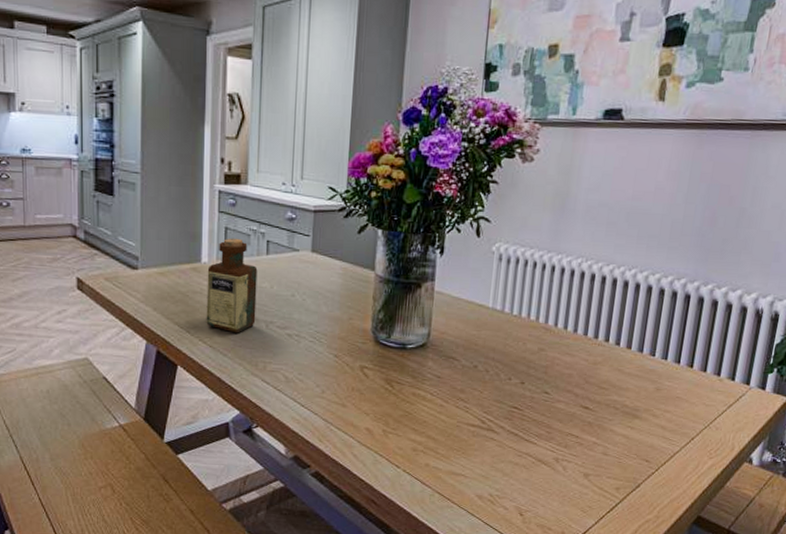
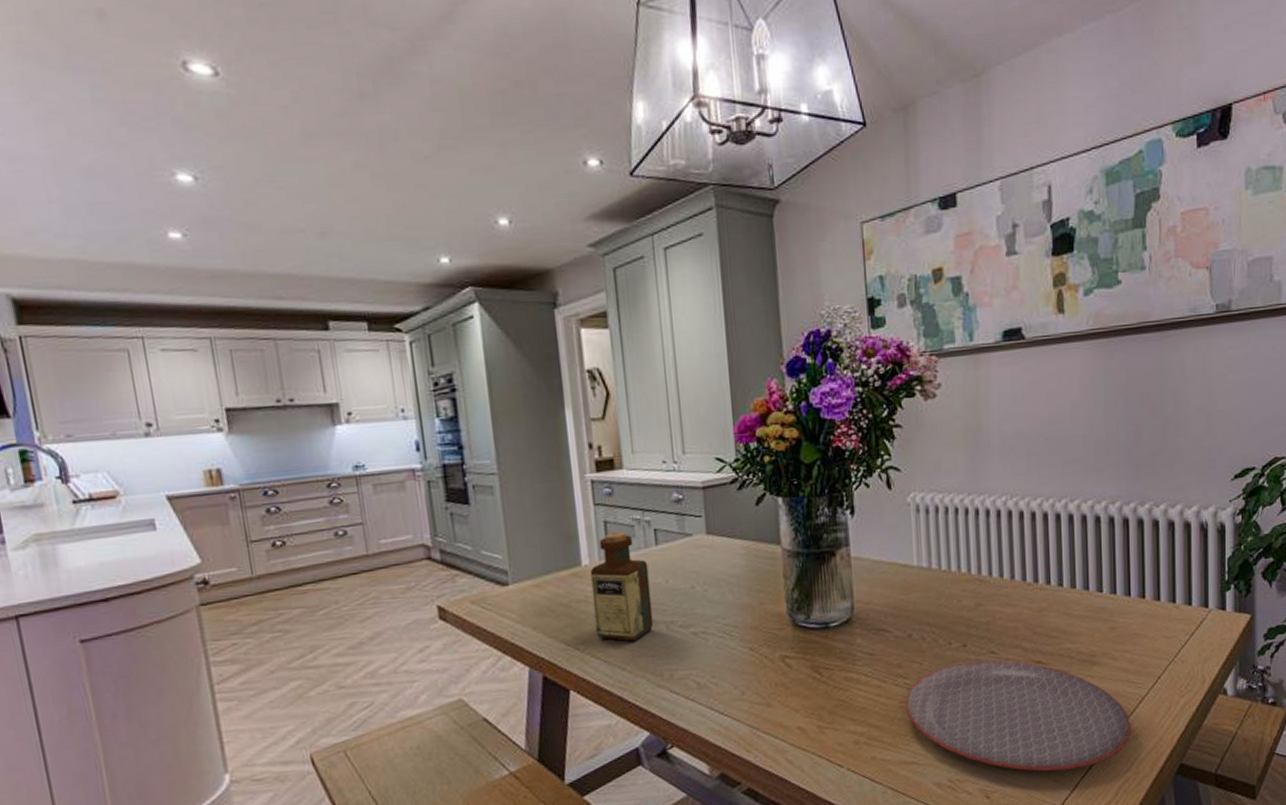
plate: none [461,397,660,504] -> present [905,660,1132,772]

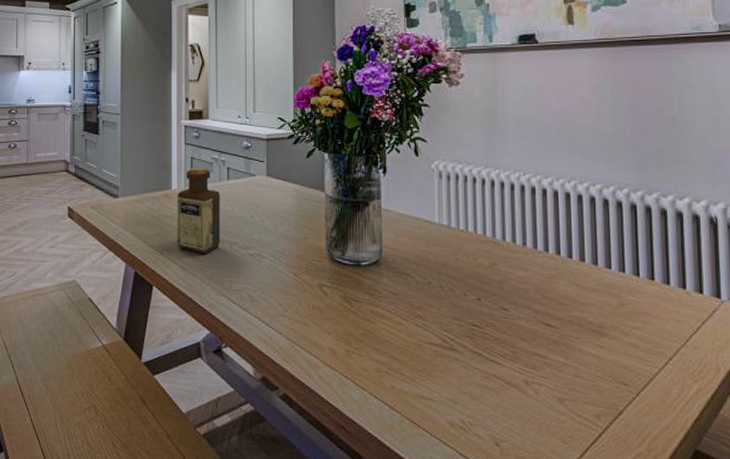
plate: present [905,660,1132,772] -> none [423,314,643,435]

